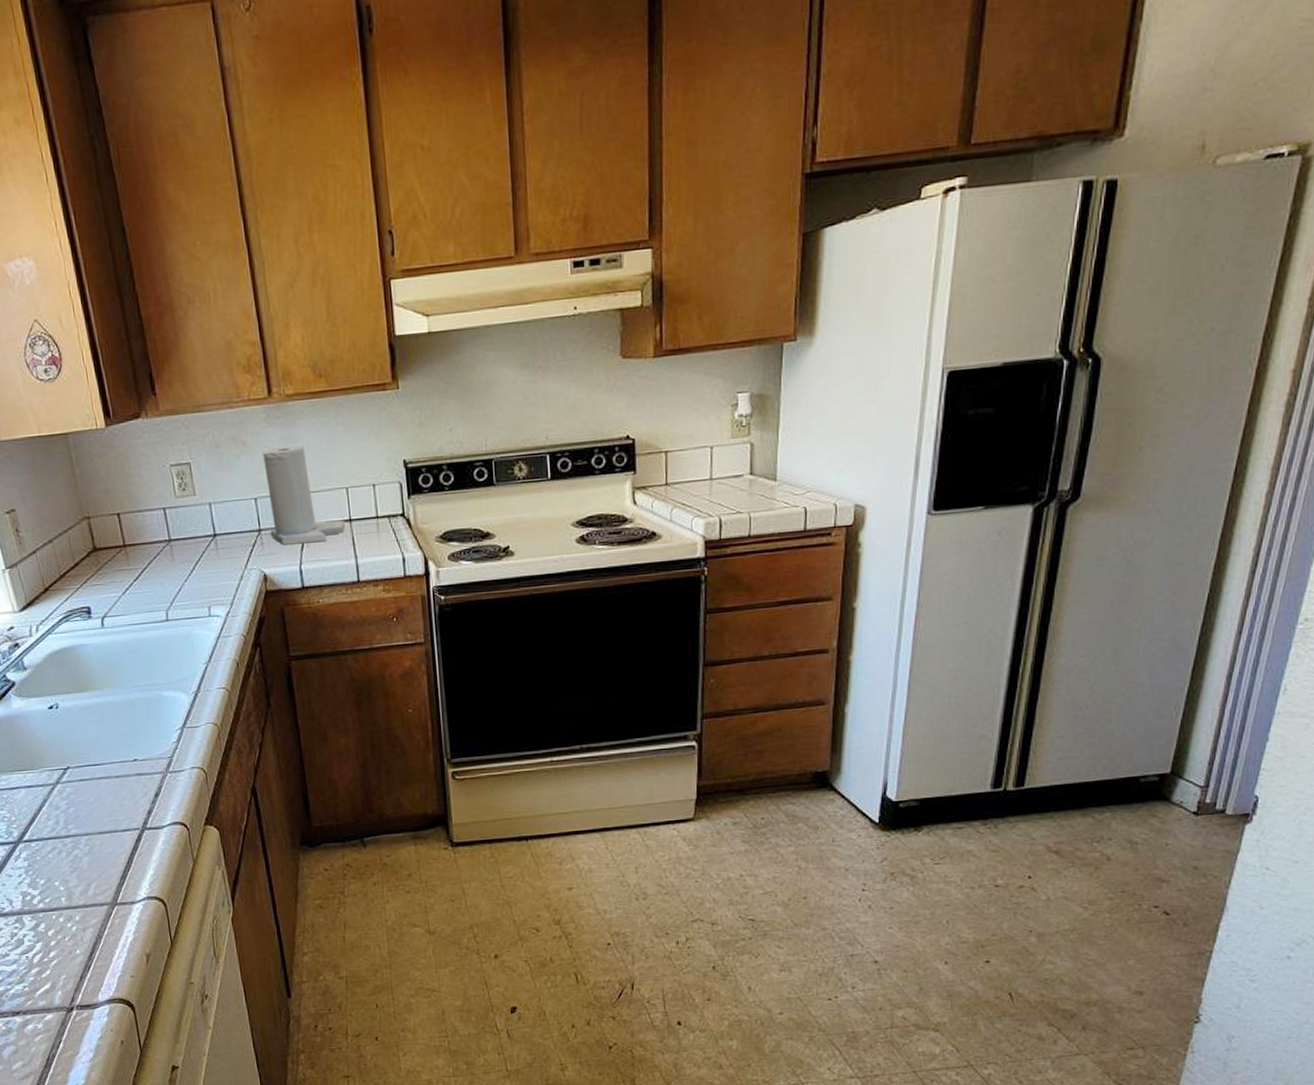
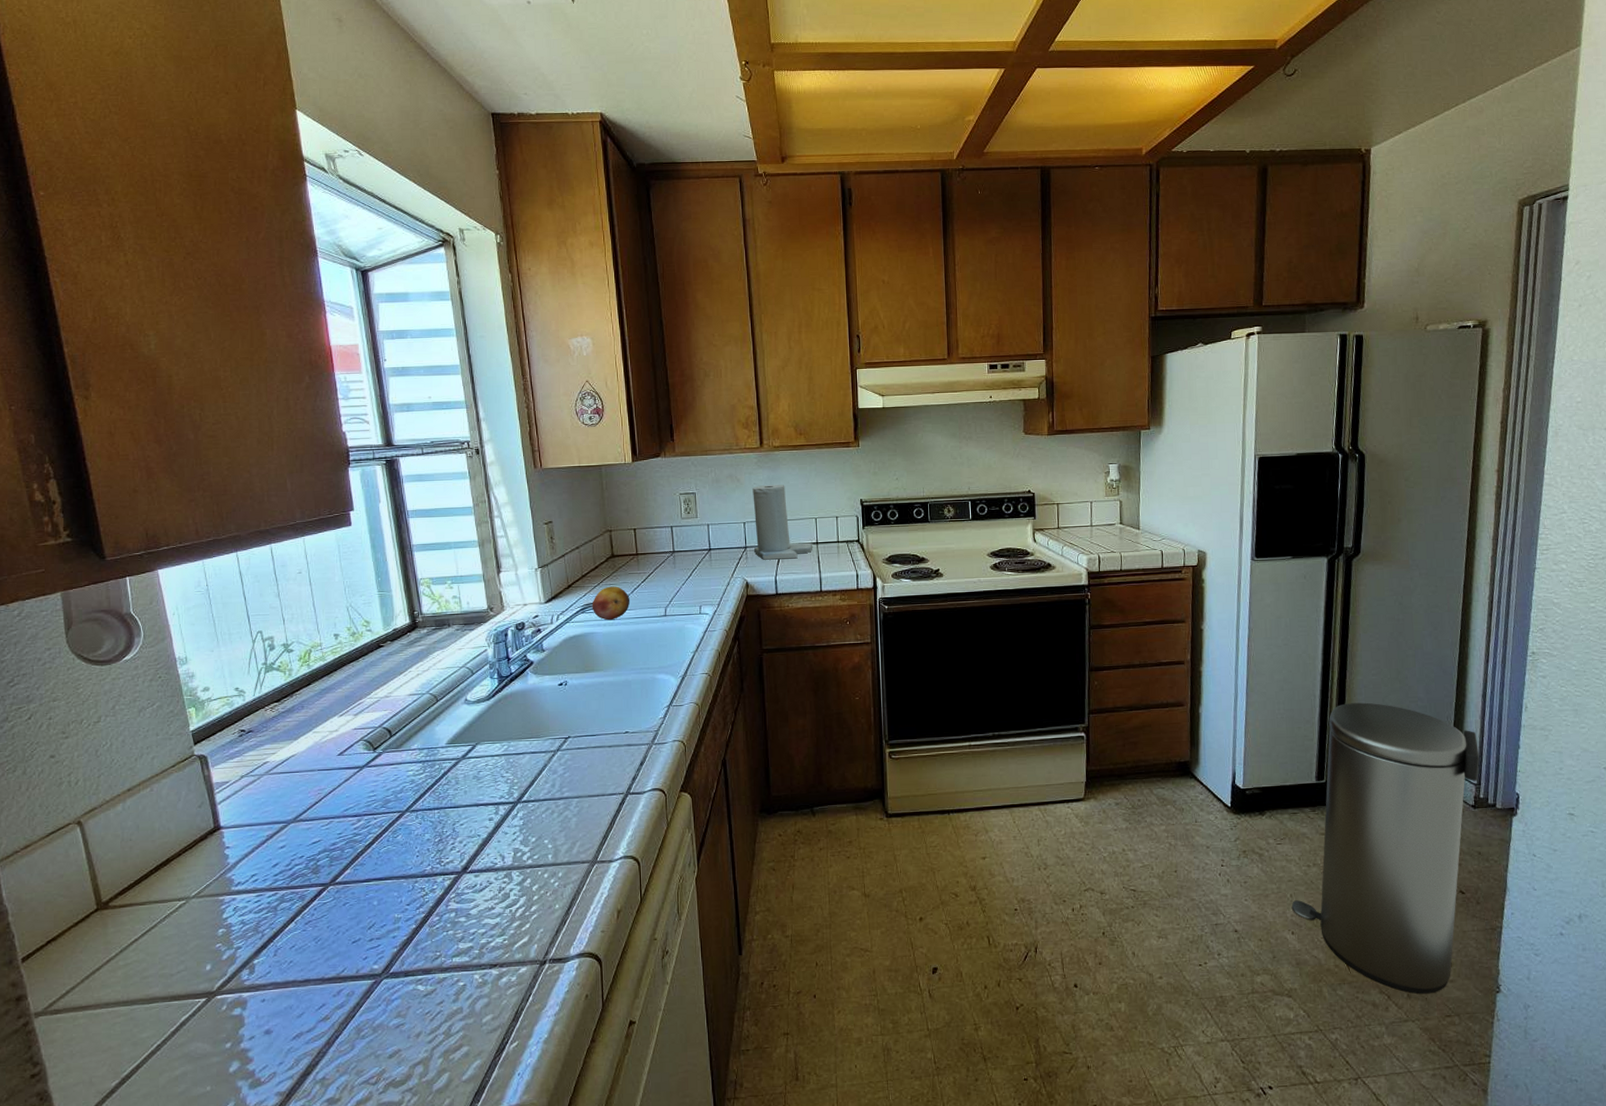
fruit: none [76,587,123,629] -> present [592,586,630,621]
pedal bin: none [946,691,1212,1026] -> present [1291,702,1480,994]

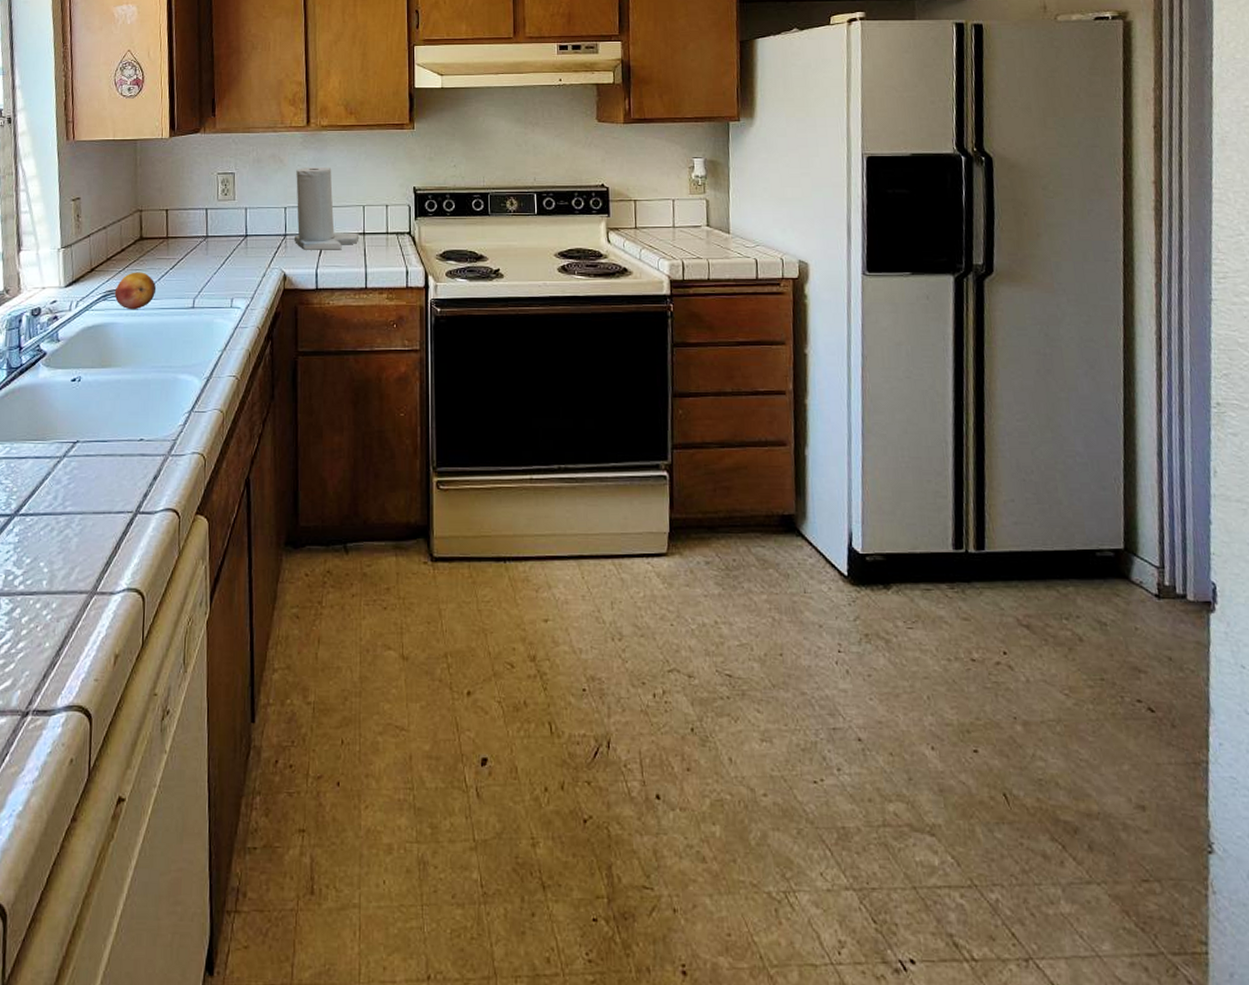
pedal bin: present [1291,702,1480,994] -> none [929,454,1161,847]

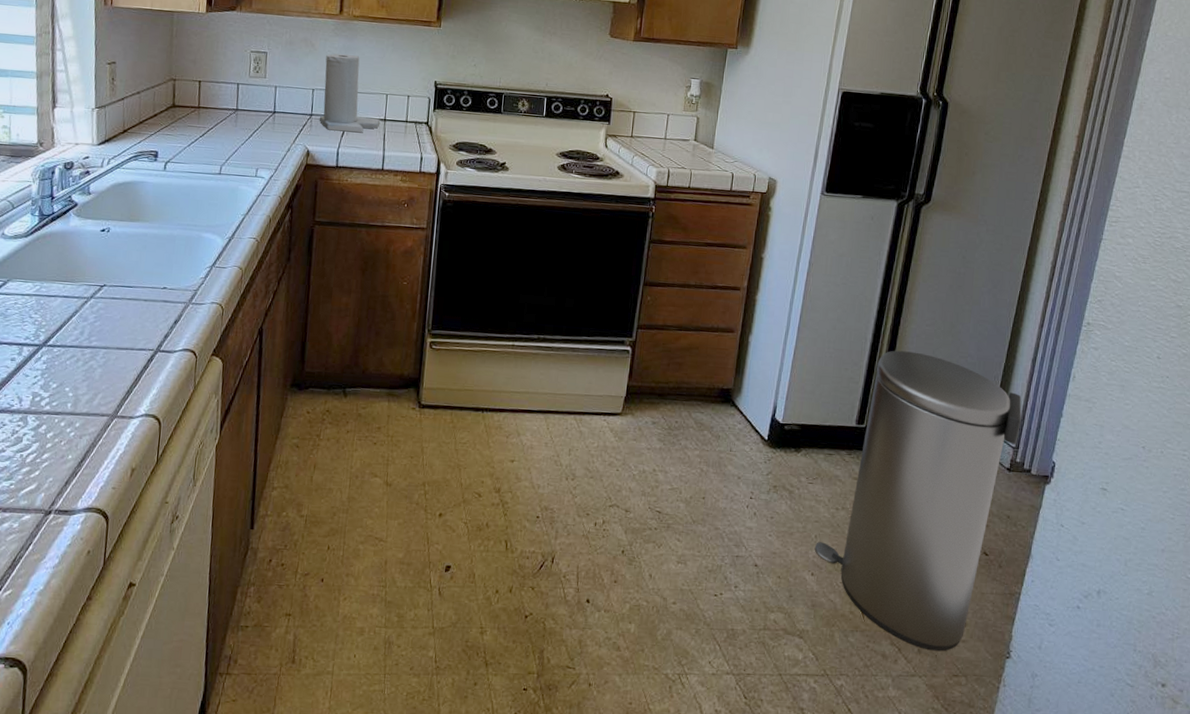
fruit: present [114,272,157,310] -> none [145,136,186,172]
pedal bin: none [929,454,1161,847] -> present [814,350,1022,652]

